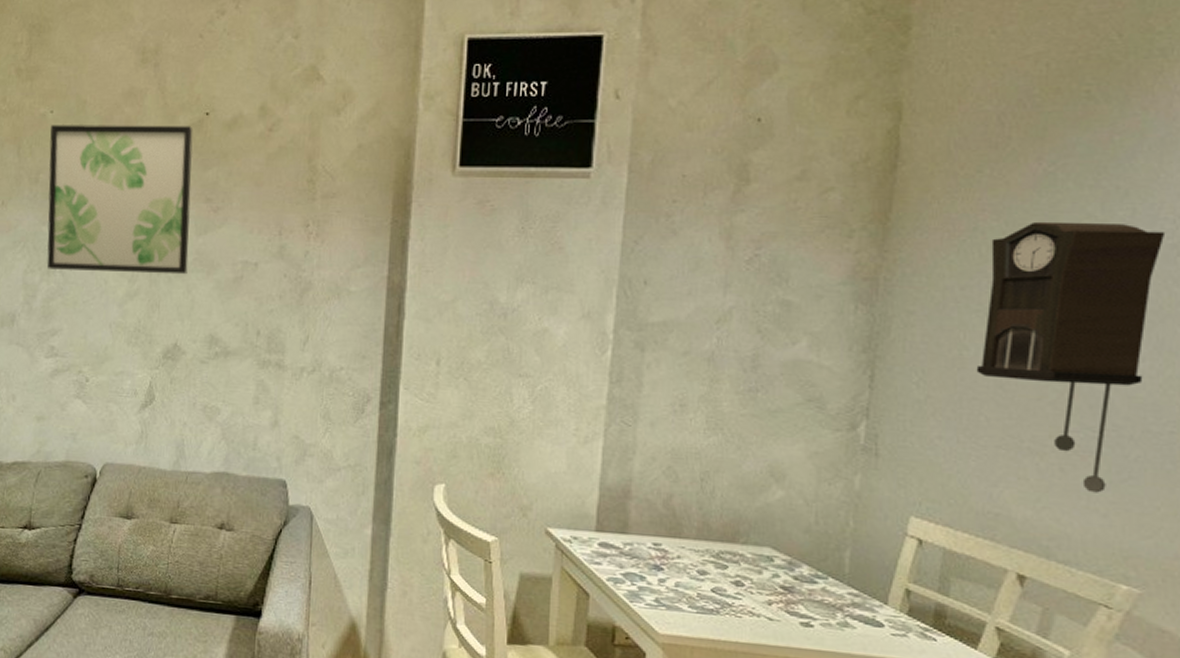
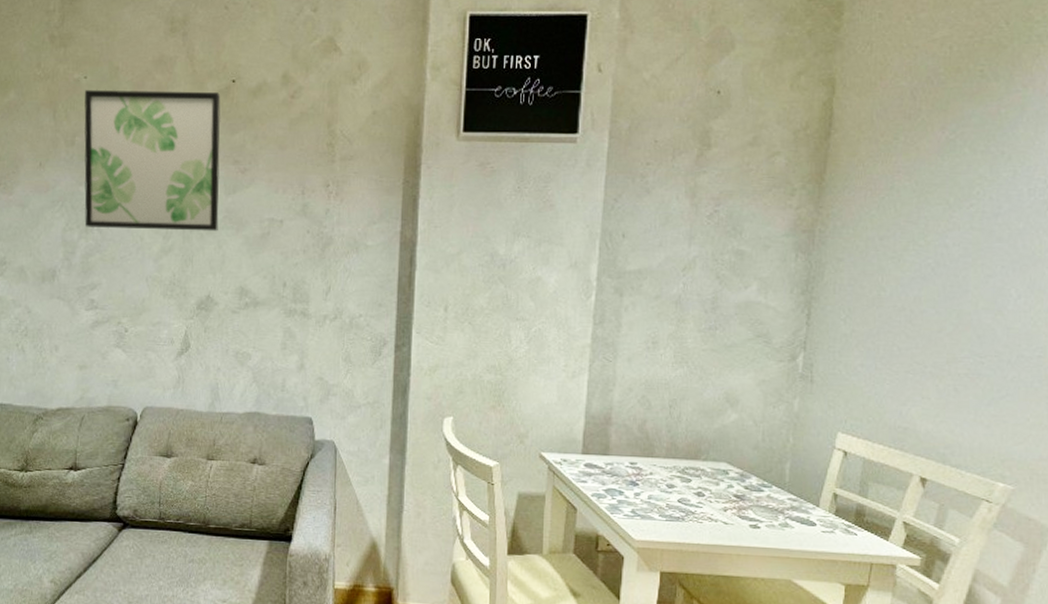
pendulum clock: present [976,221,1166,493] -> none [891,181,1039,408]

